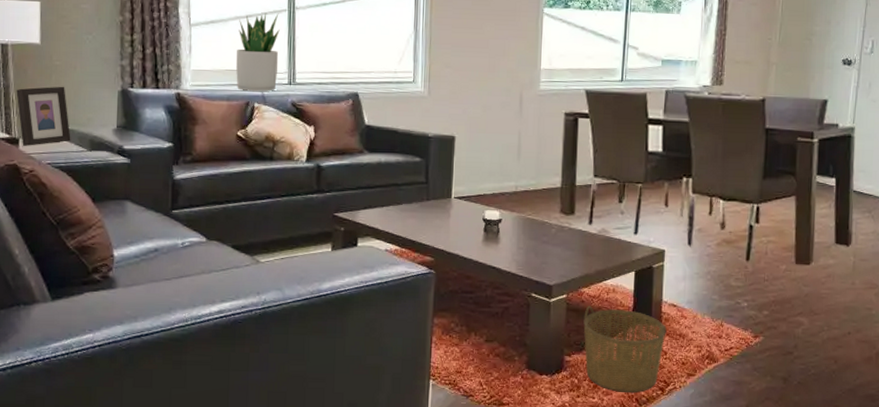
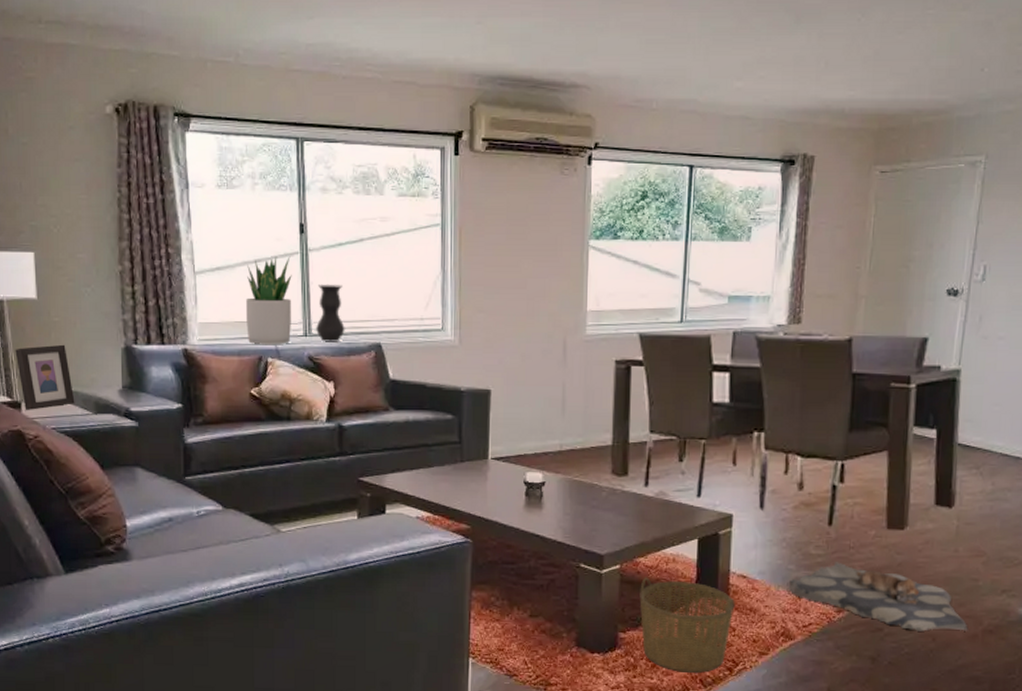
vase: none [300,39,326,91] -> present [316,285,345,342]
dog bed: none [713,293,864,355] -> present [789,562,968,631]

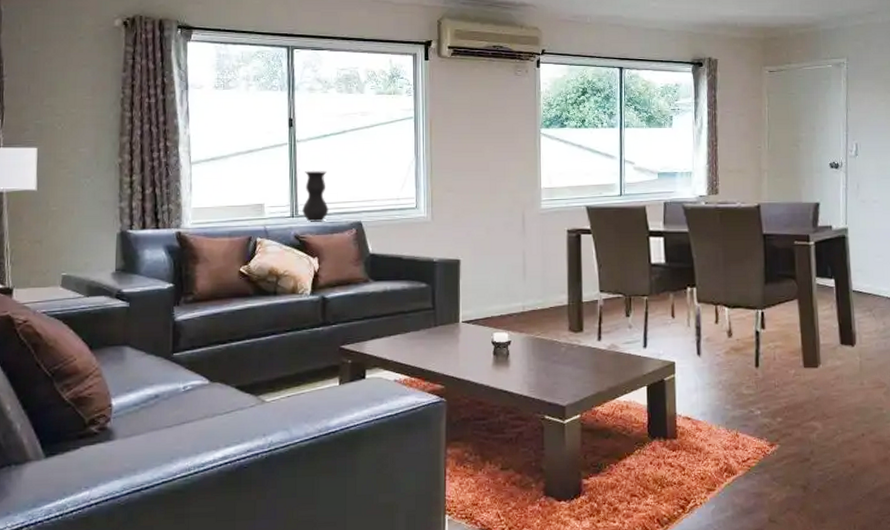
picture frame: present [15,344,75,411] -> none [10,232,68,297]
planter: present [246,256,292,345] -> none [238,147,281,227]
basket: present [639,577,735,673] -> none [599,424,683,514]
dog bed: present [789,562,968,631] -> none [728,400,880,459]

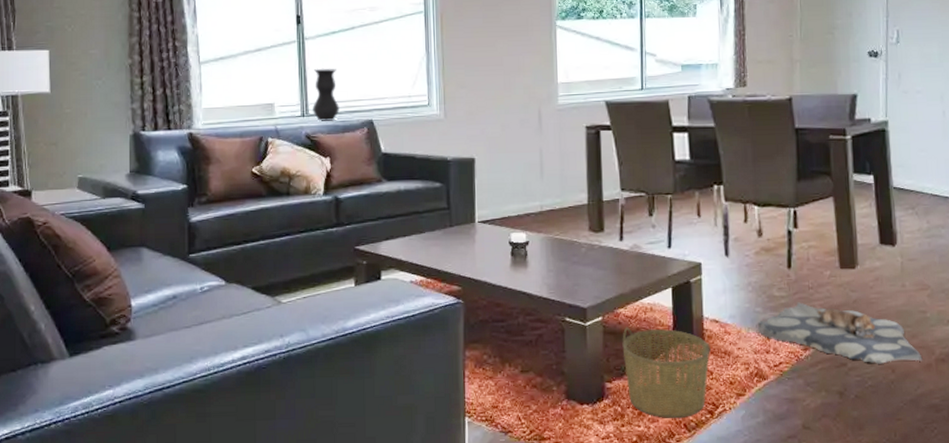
basket: none [599,424,683,514] -> present [622,327,711,418]
dog bed: none [728,400,880,459] -> present [758,302,923,364]

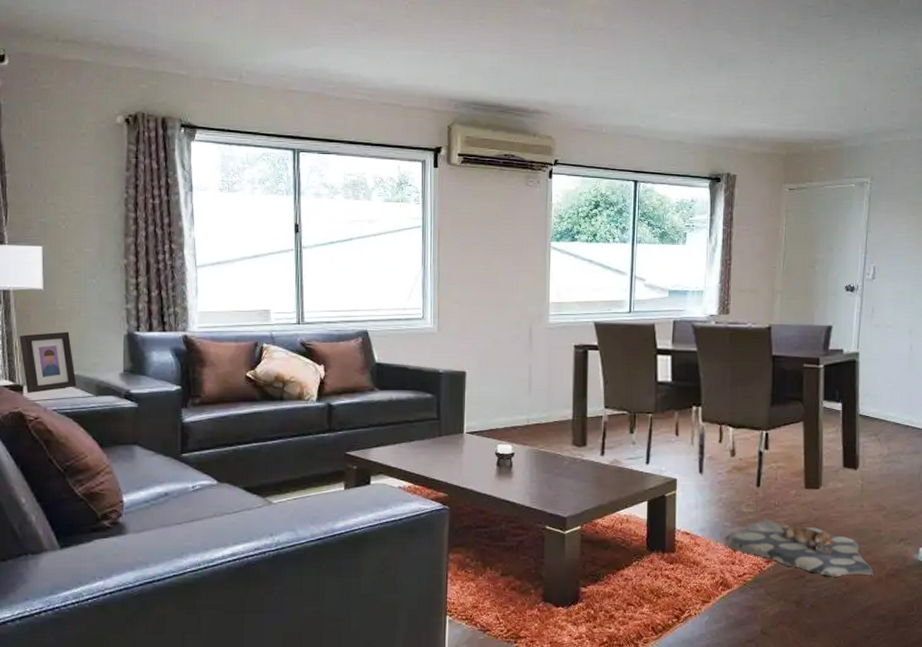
picture frame: none [27,134,84,199] -> present [19,331,77,394]
vase: present [313,69,340,121] -> none [308,278,335,330]
basket: present [622,327,711,418] -> none [598,536,680,621]

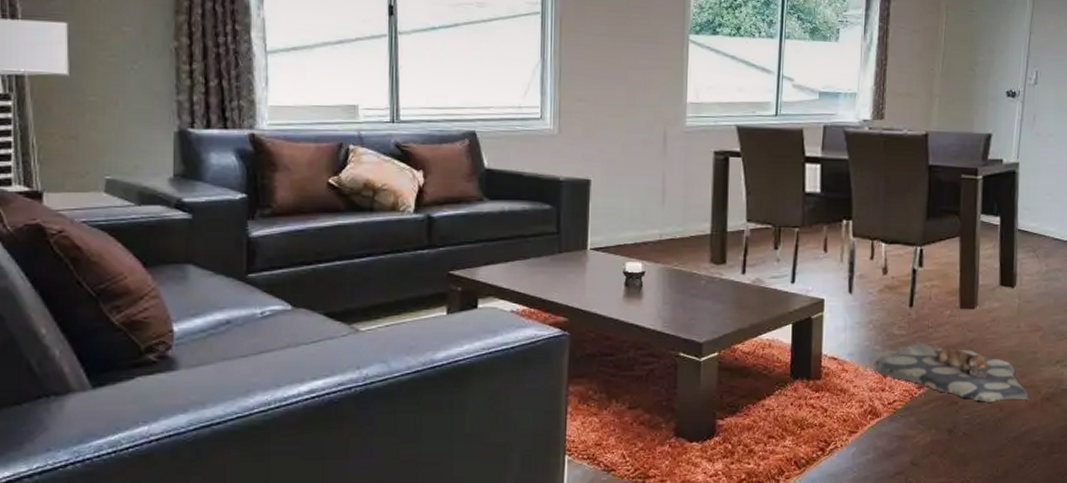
picture frame: present [19,331,77,394] -> none [37,127,113,202]

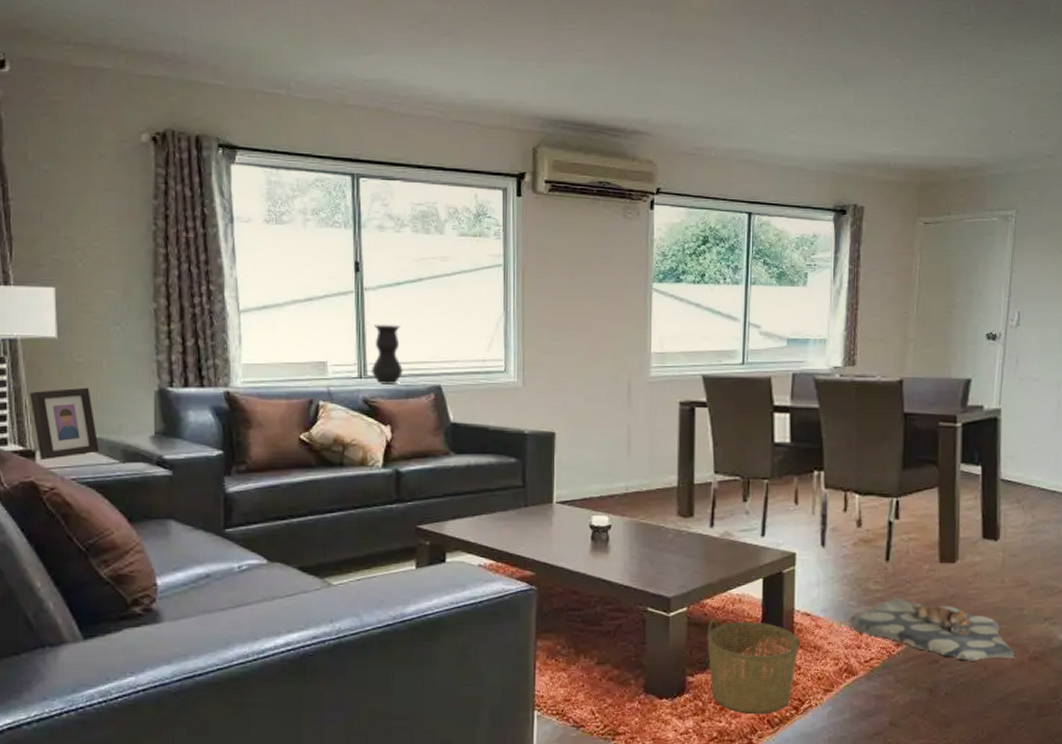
picture frame: none [37,127,113,202] -> present [29,387,100,461]
vase: none [404,69,437,130] -> present [372,325,403,385]
basket: none [737,363,827,456] -> present [707,618,800,714]

